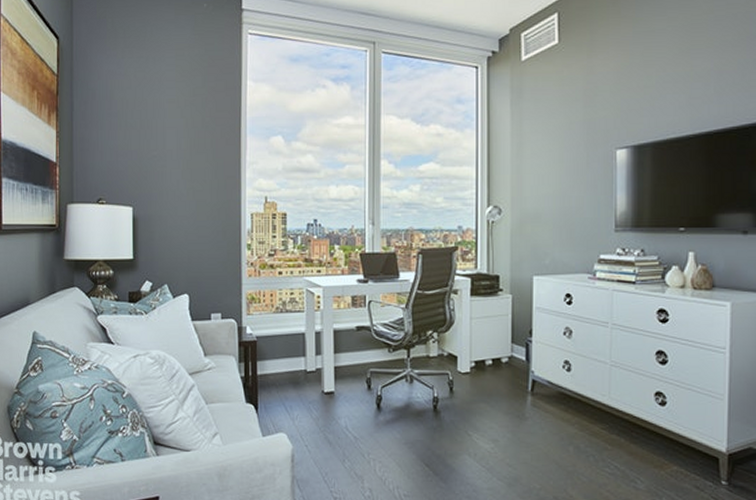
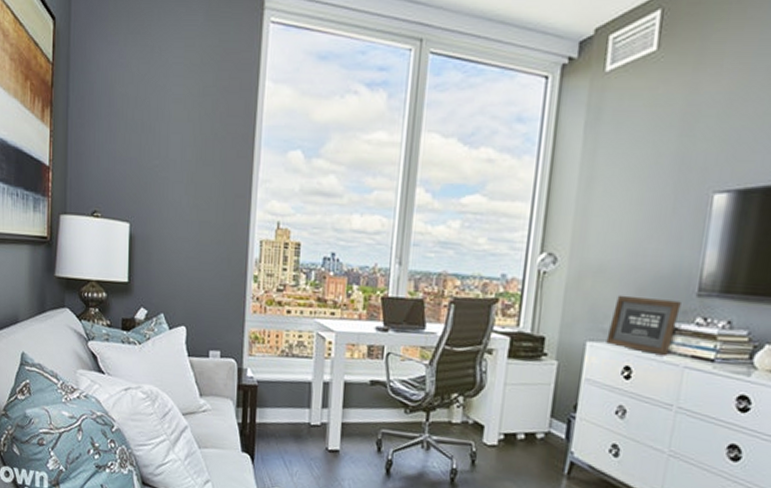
picture frame: none [549,235,603,283] -> present [606,295,681,357]

